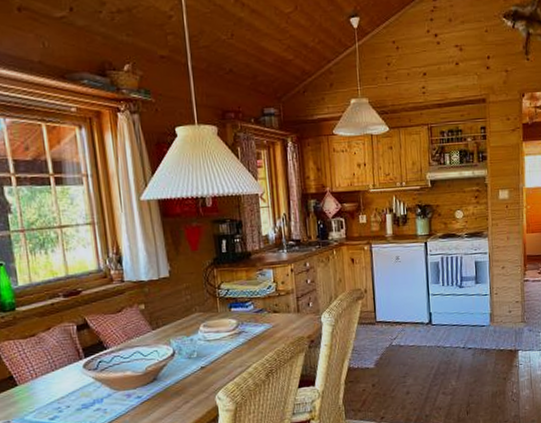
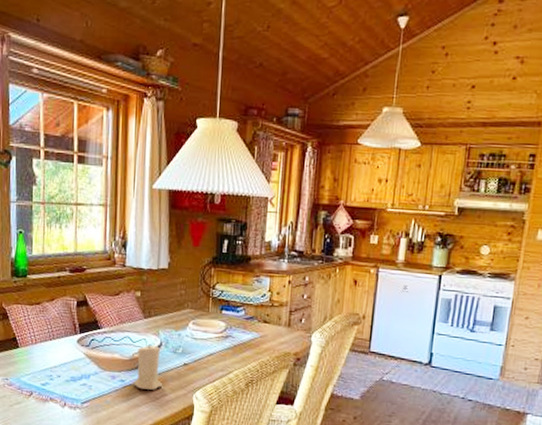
candle: none [150,355,183,402] -> present [133,344,163,390]

